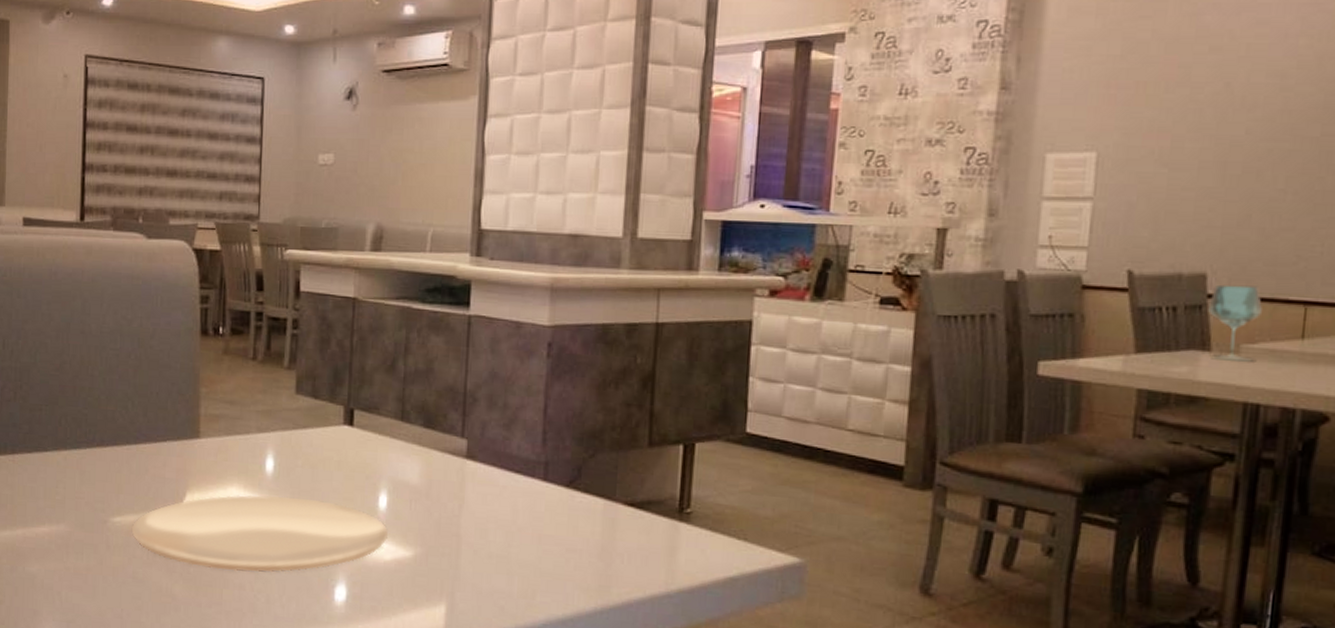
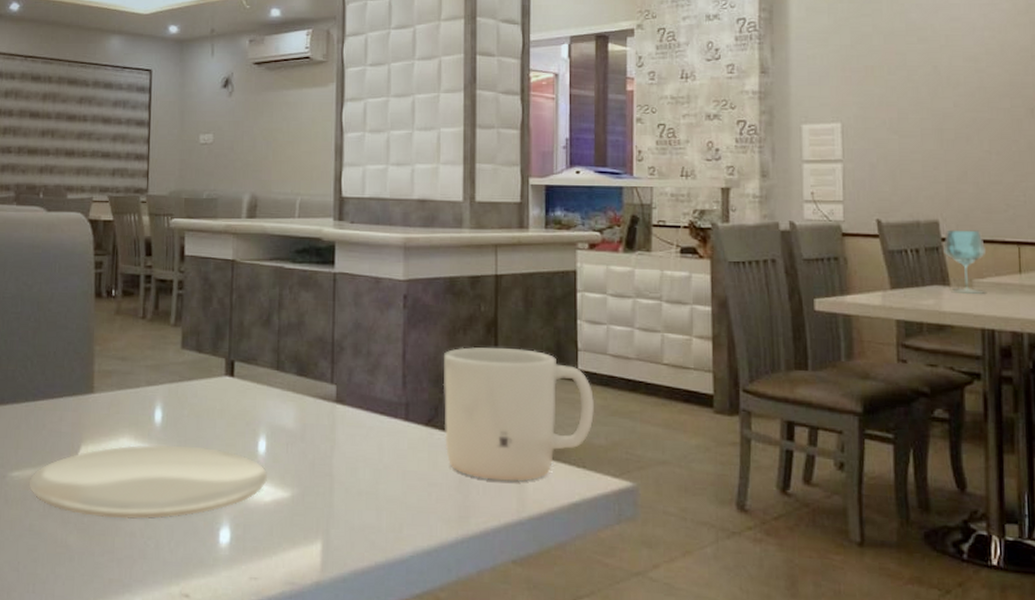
mug: none [587,402,763,551] -> present [443,347,594,481]

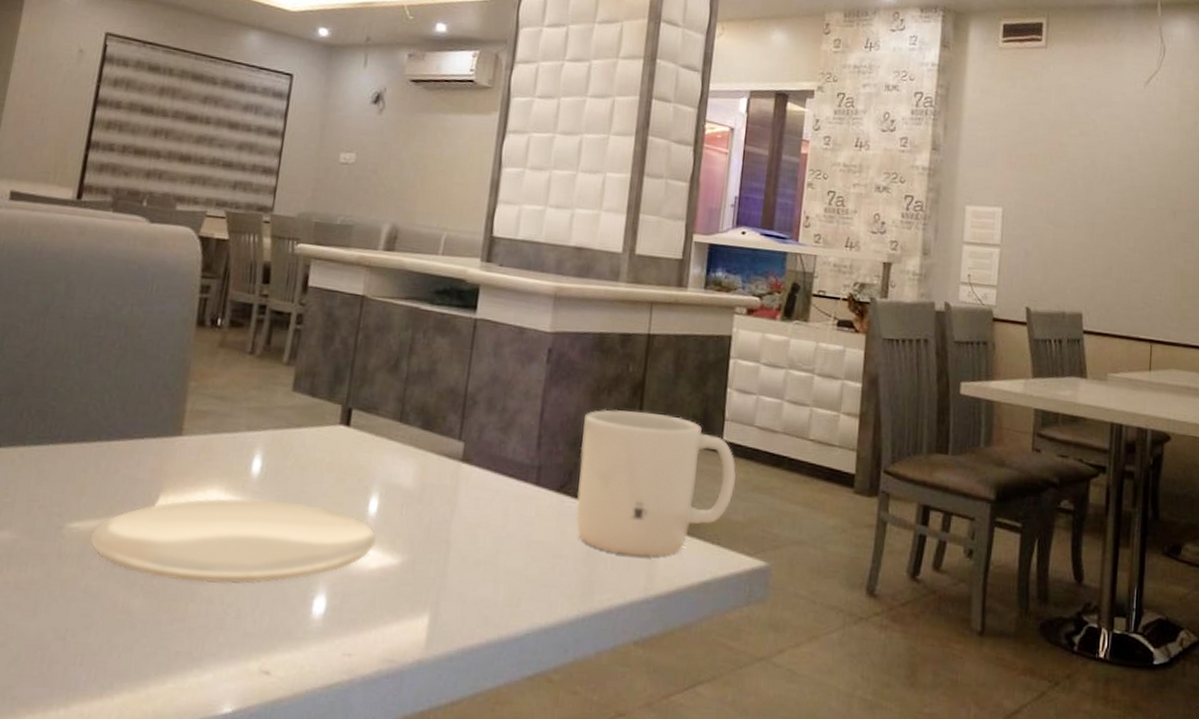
wine glass: present [943,229,985,295] -> none [1084,323,1121,389]

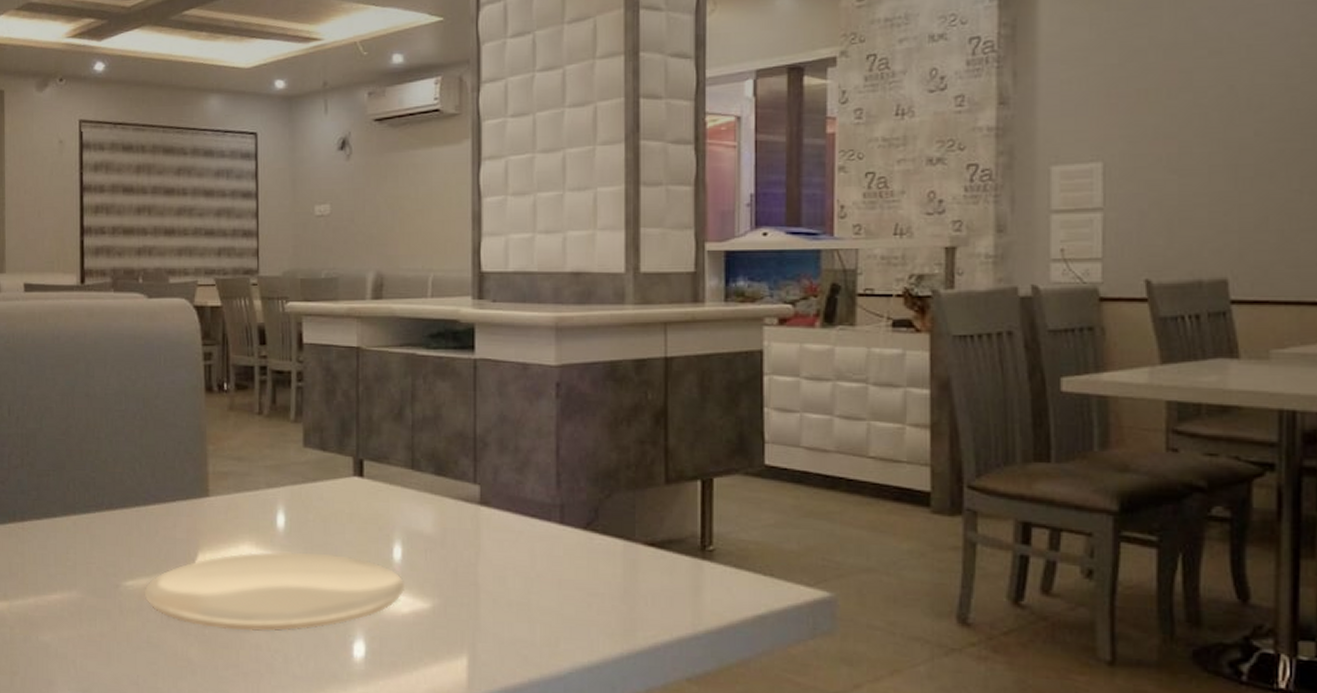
mug: present [576,409,736,556] -> none [603,440,784,591]

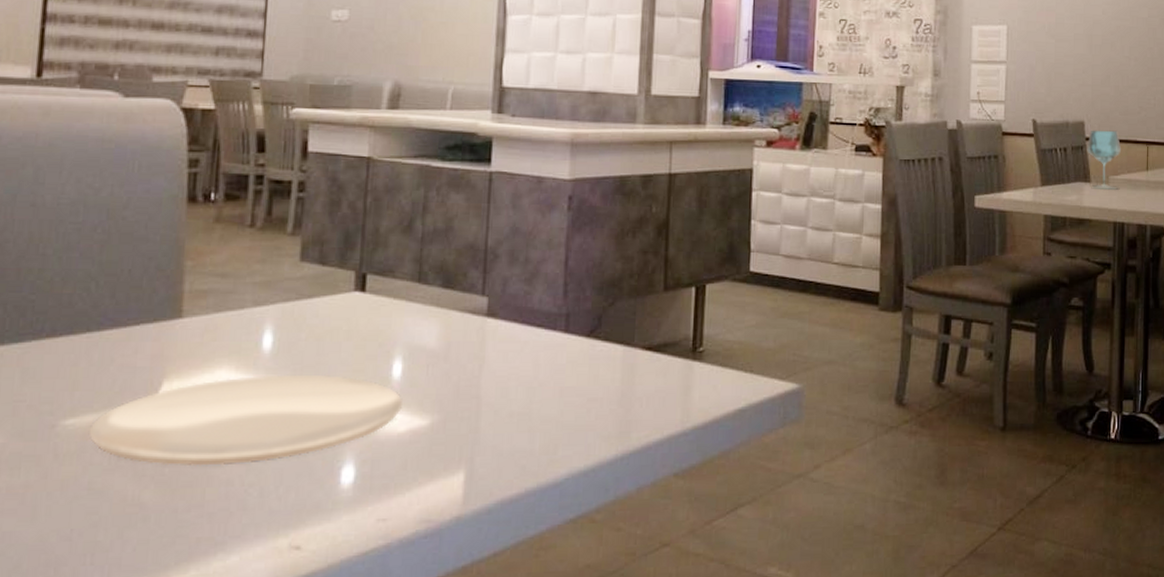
wine glass: none [1232,289,1288,369] -> present [1087,130,1121,191]

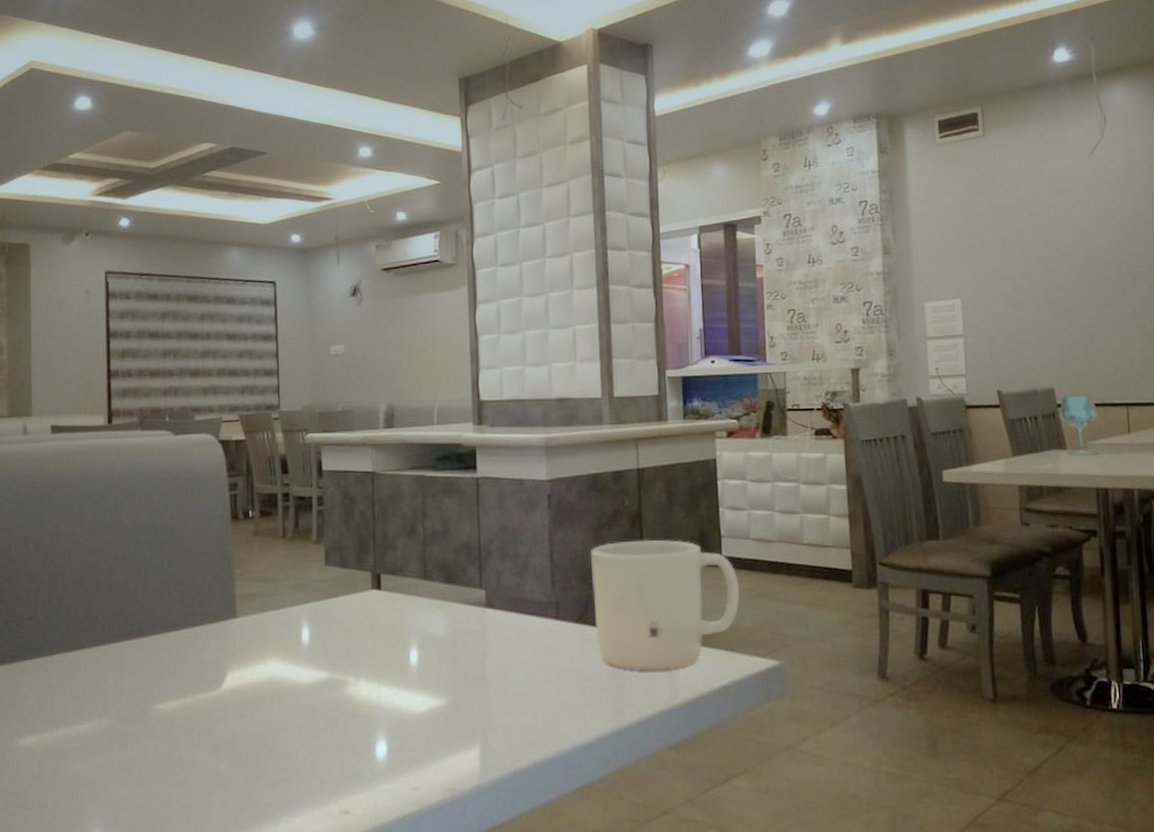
plate: present [88,374,404,467] -> none [174,662,422,743]
mug: none [608,250,764,391] -> present [590,539,740,671]

